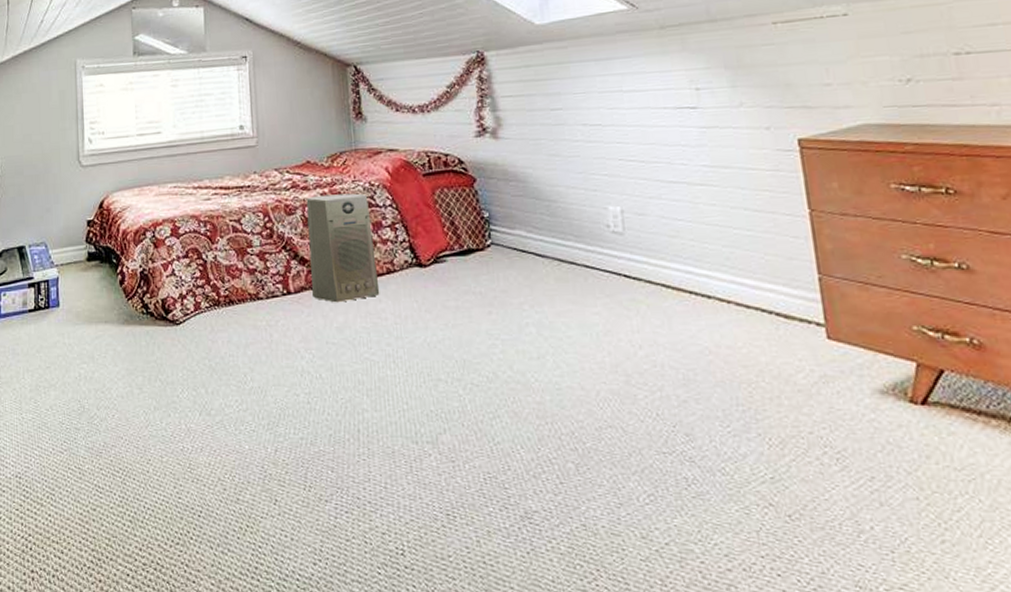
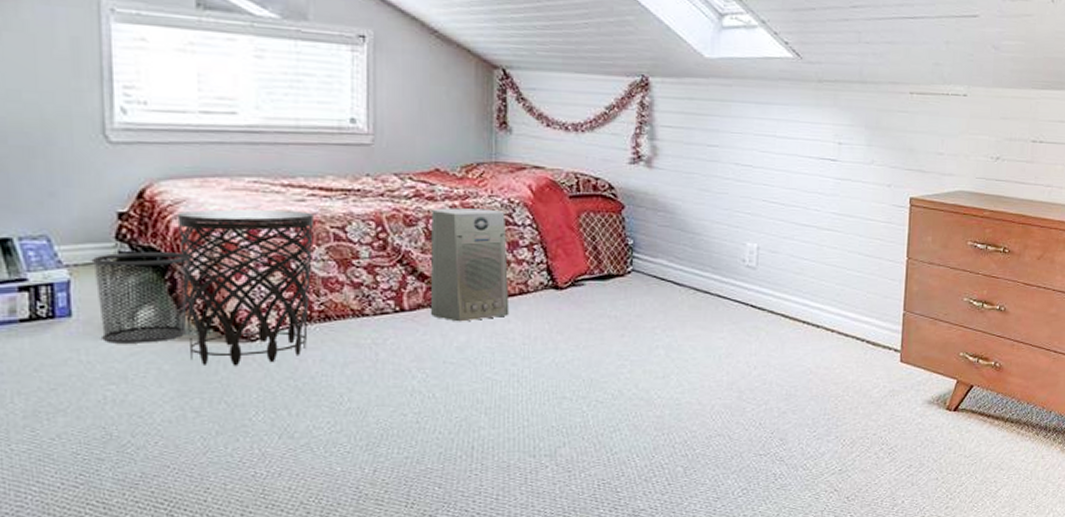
waste bin: none [71,250,134,328] -> present [91,252,191,344]
side table: none [124,209,218,348] -> present [177,209,314,366]

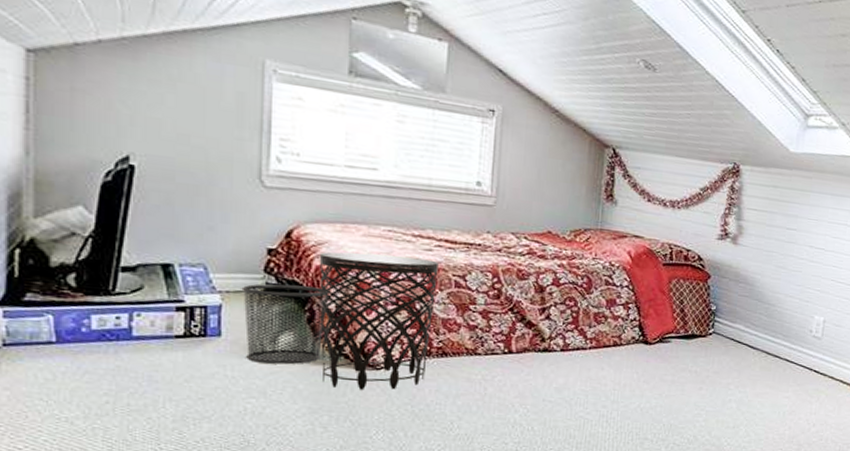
air purifier: present [431,208,510,322] -> none [535,265,606,367]

